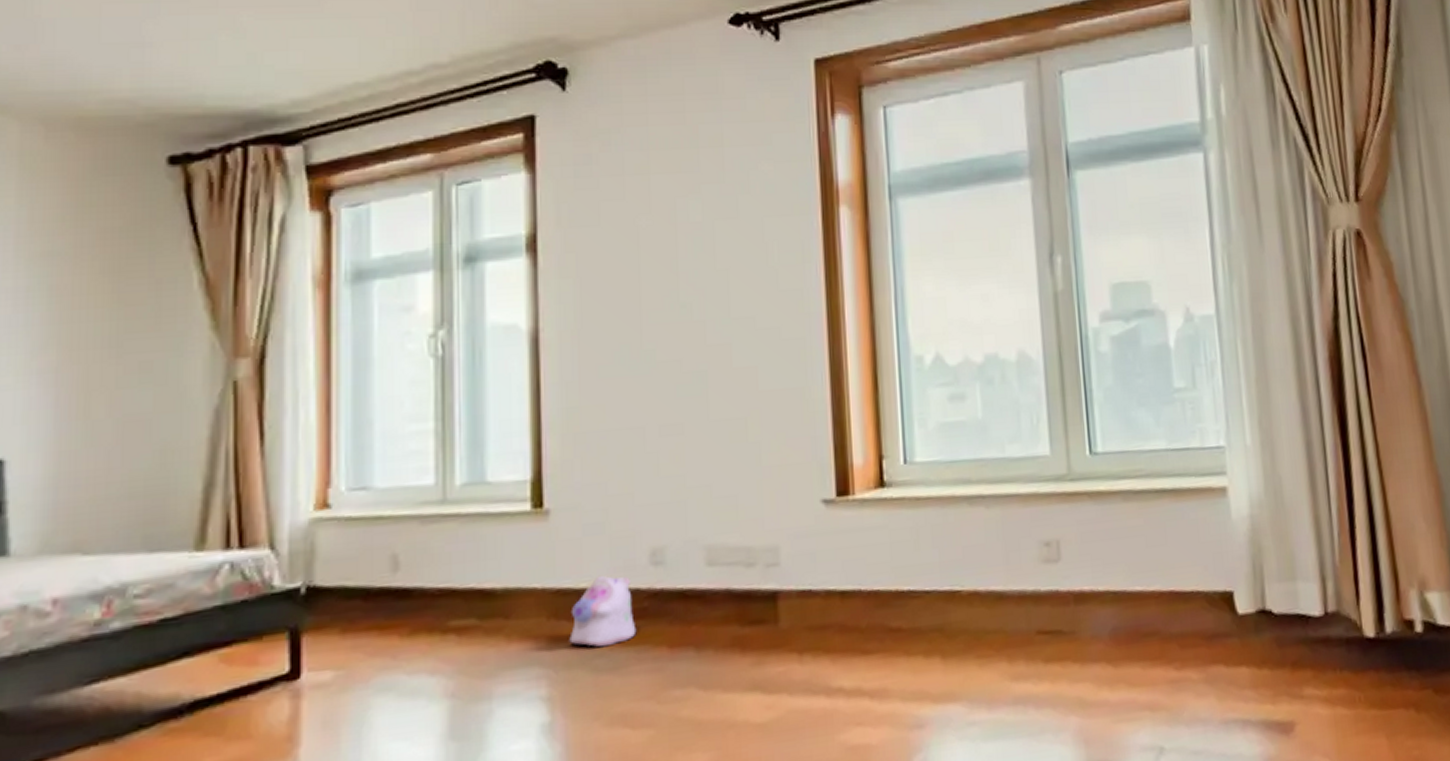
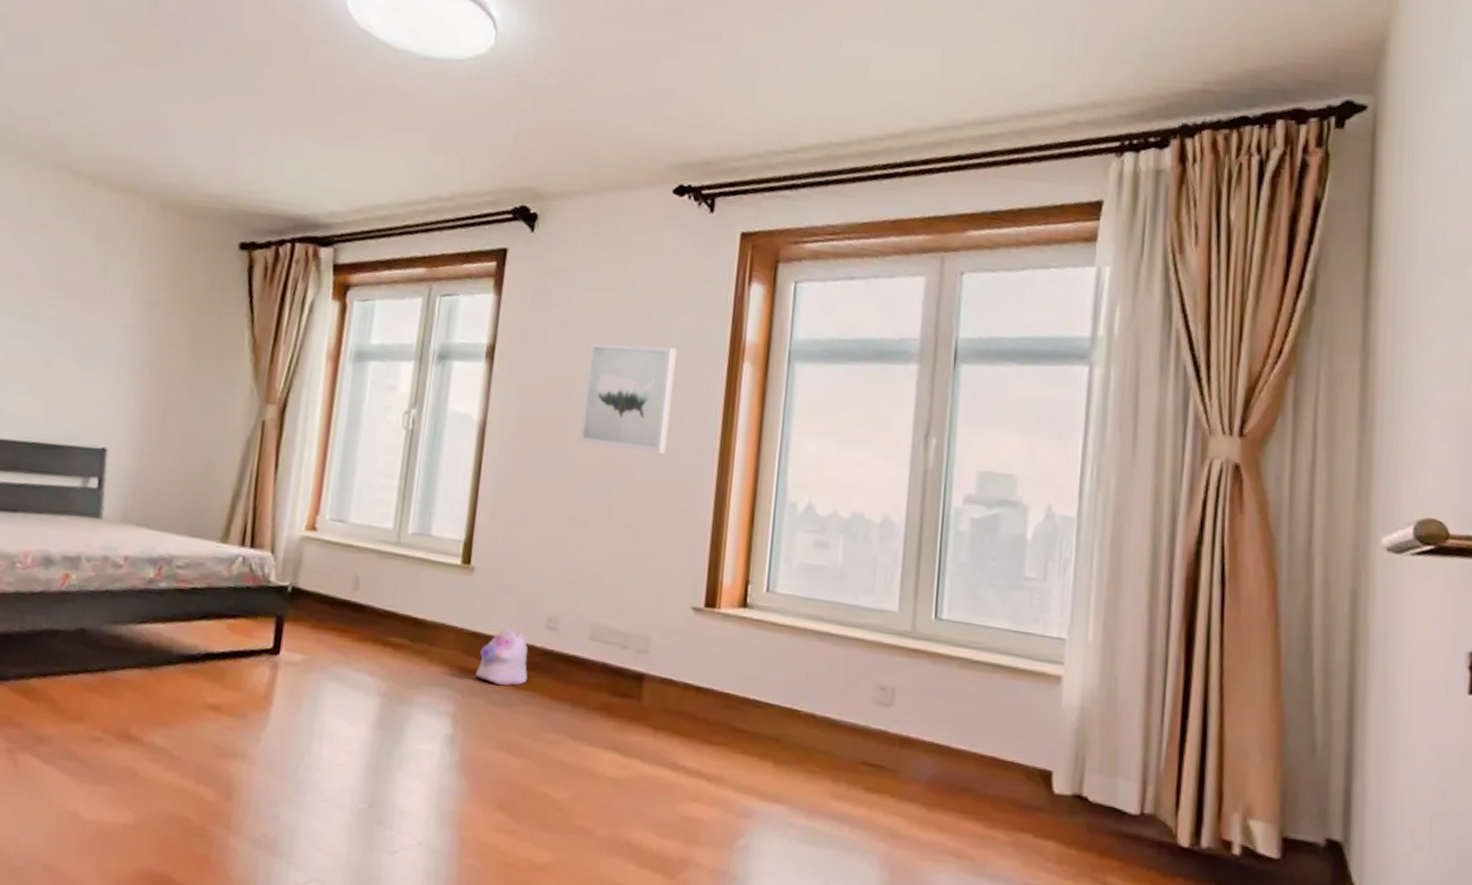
wall art: none [655,203,764,333] -> present [579,342,677,454]

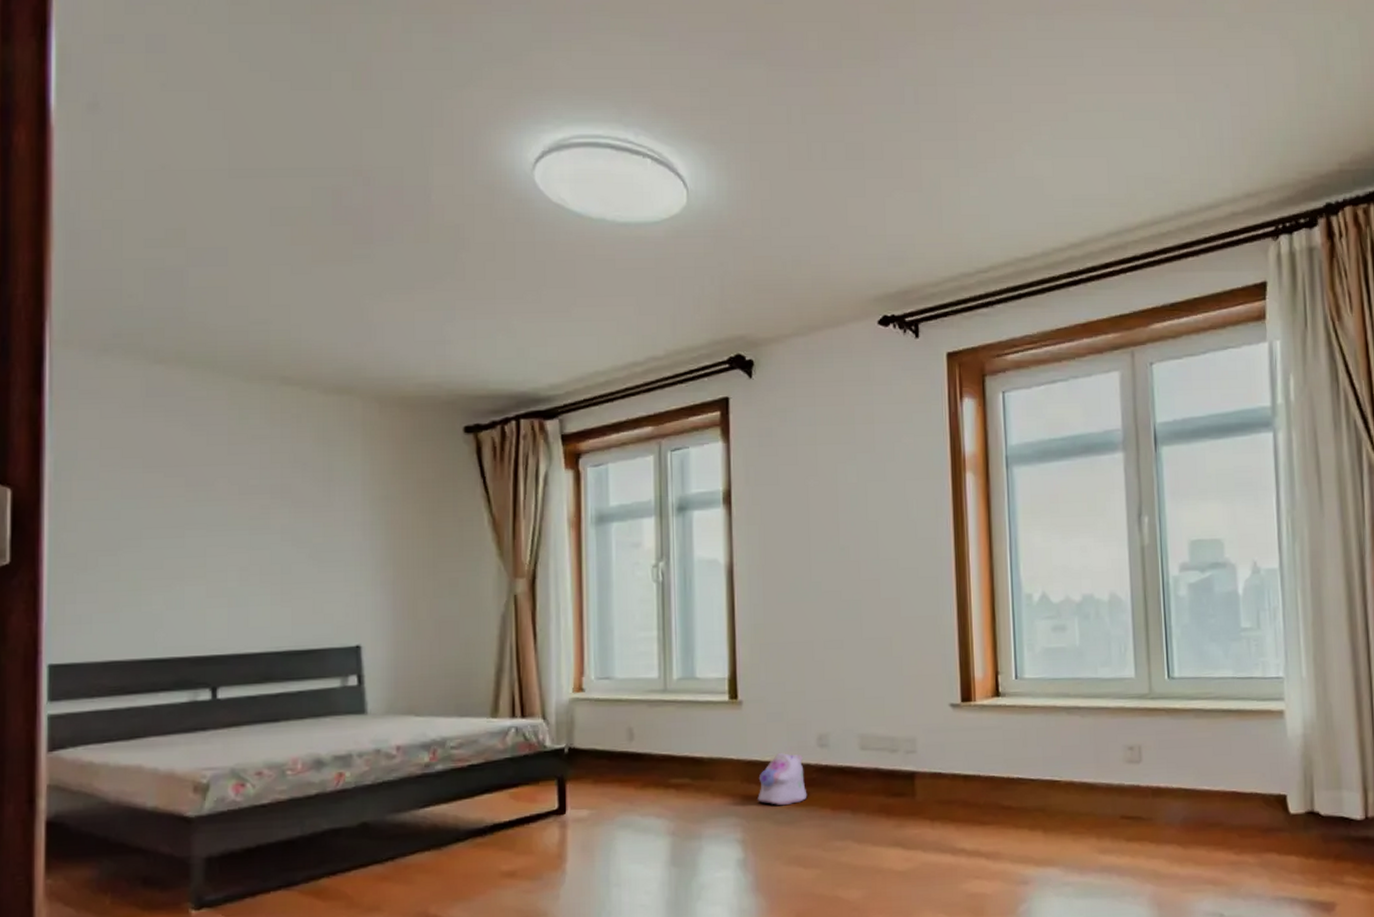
wall art: present [579,342,677,454] -> none [820,469,905,570]

